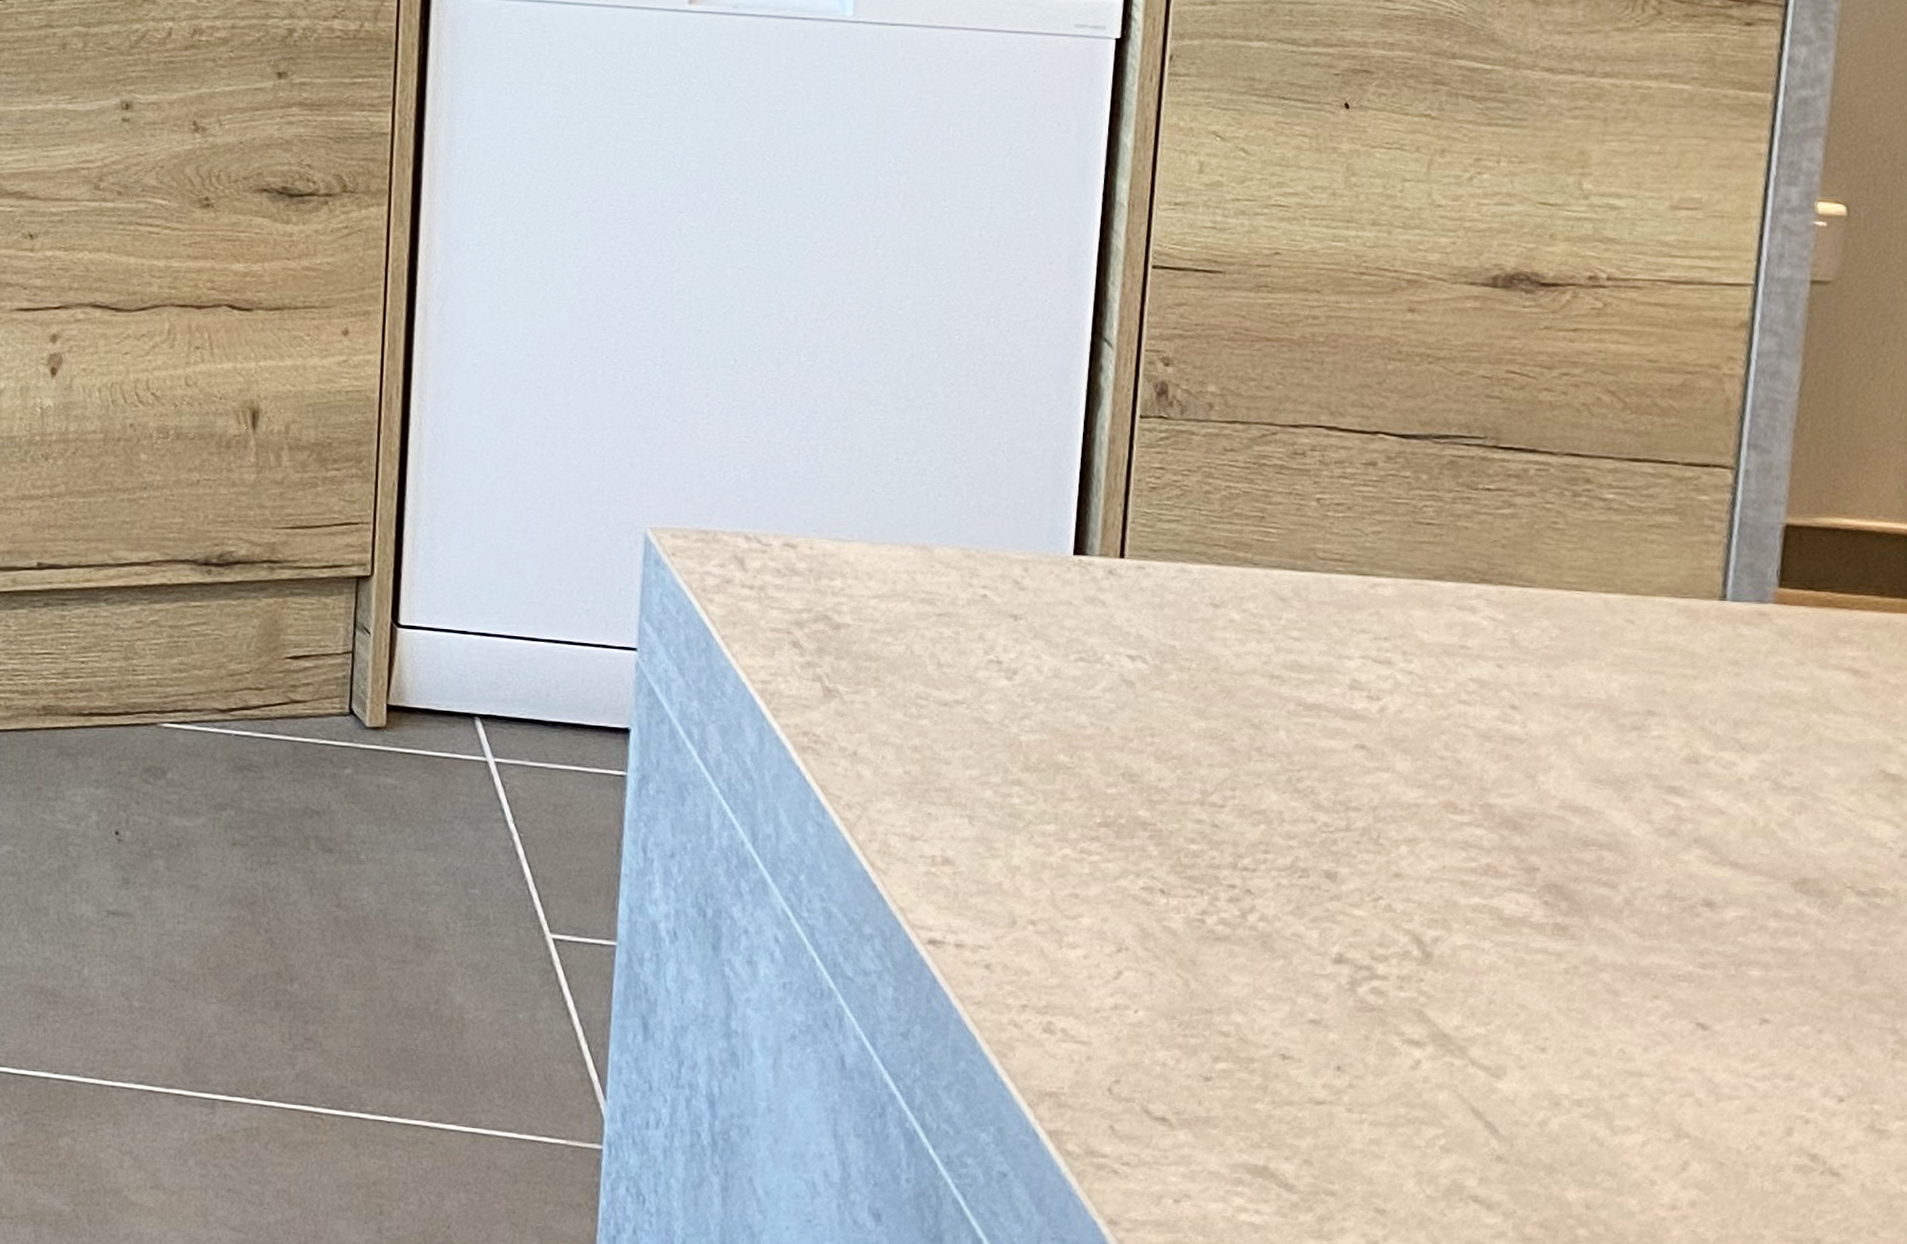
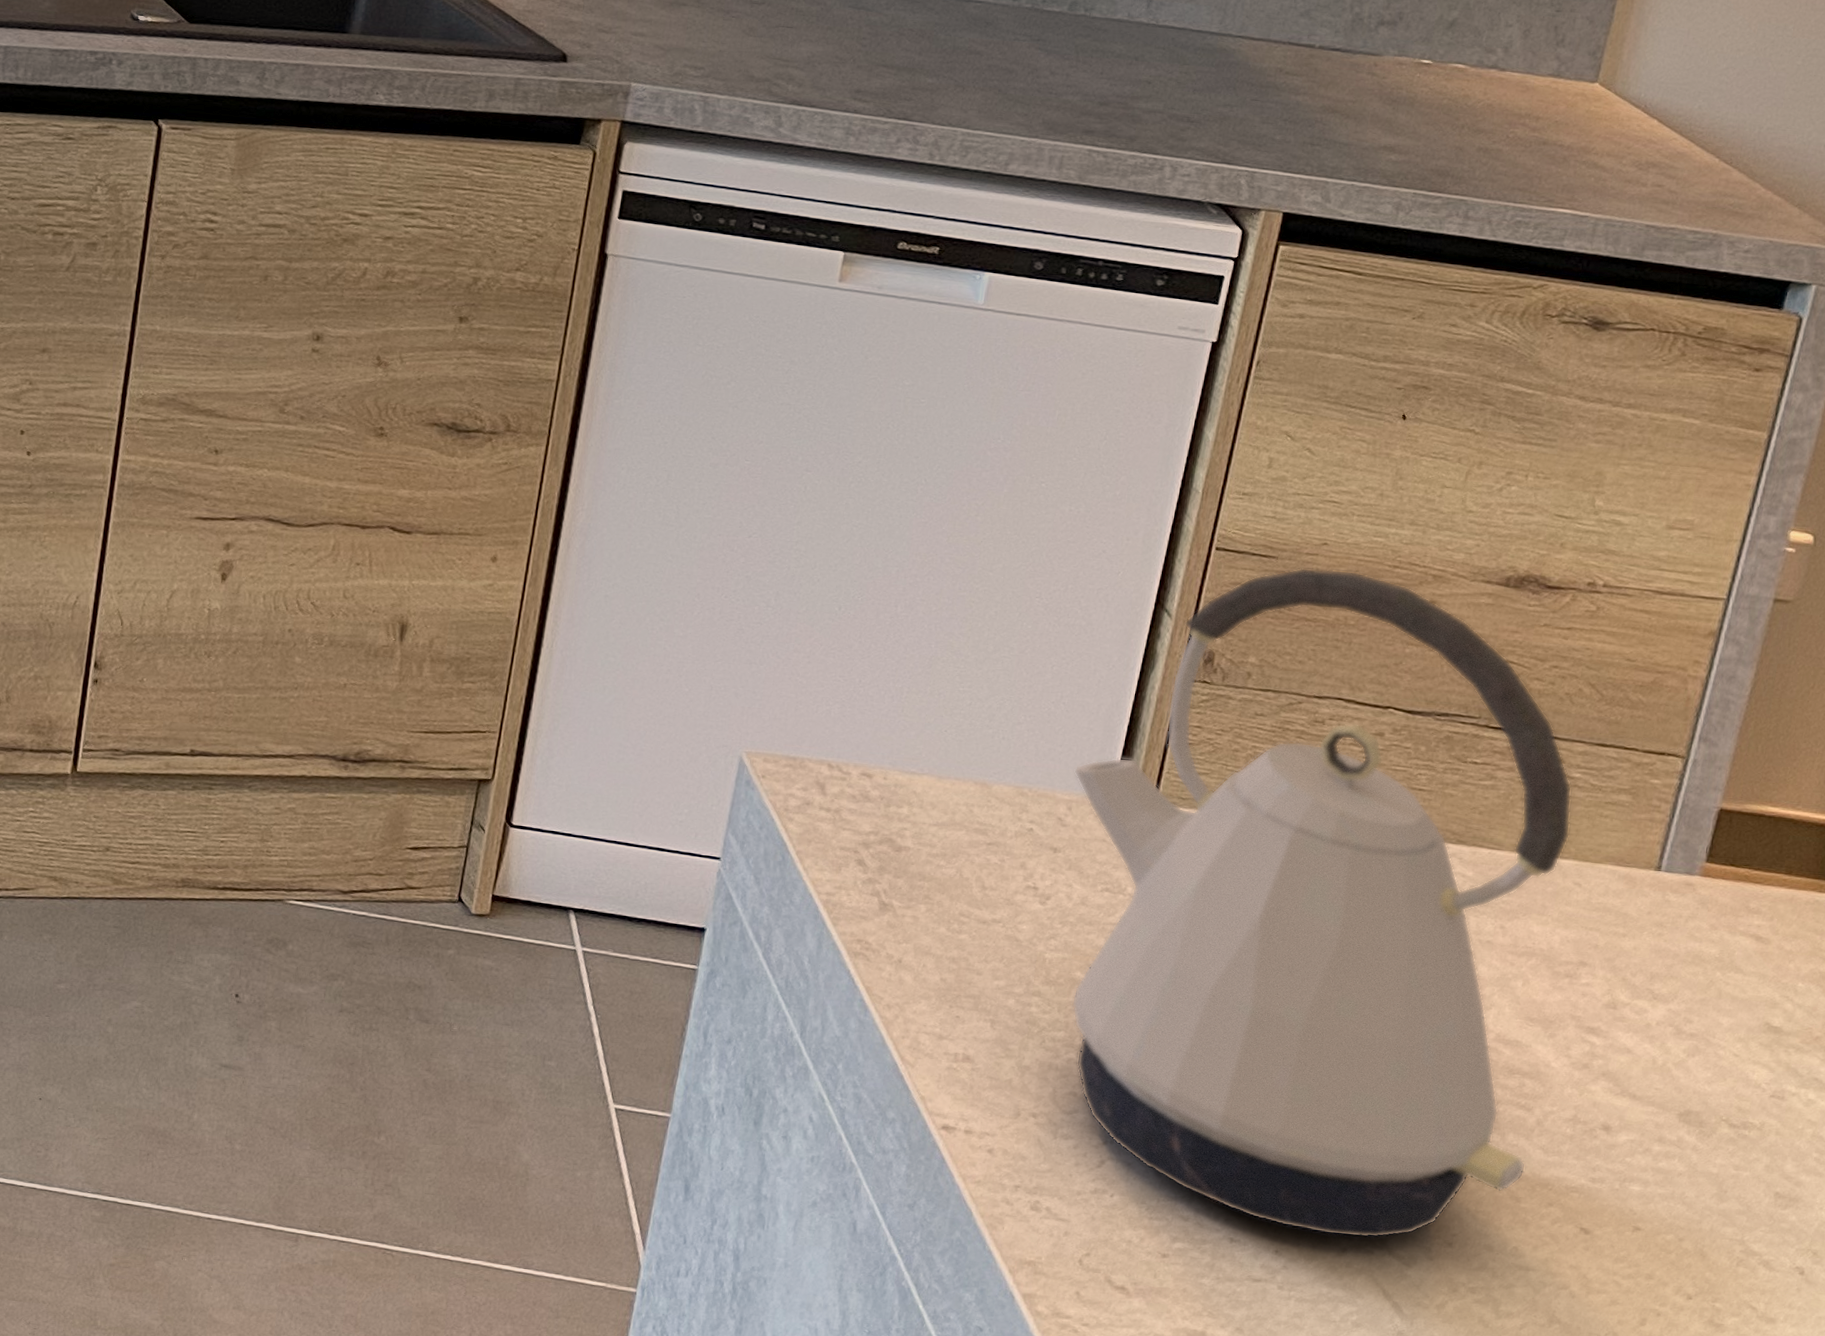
kettle: none [1025,281,1620,1048] -> present [1071,567,1572,1239]

